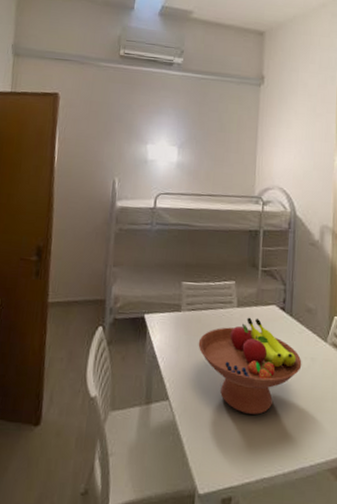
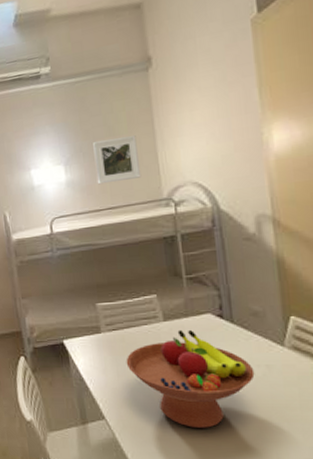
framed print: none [203,133,242,174] -> present [93,135,142,185]

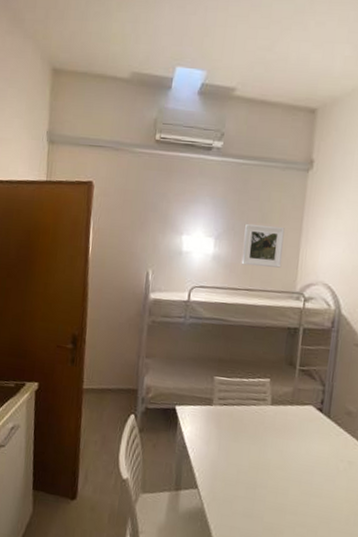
fruit bowl: present [126,329,255,428] -> none [229,415,338,511]

